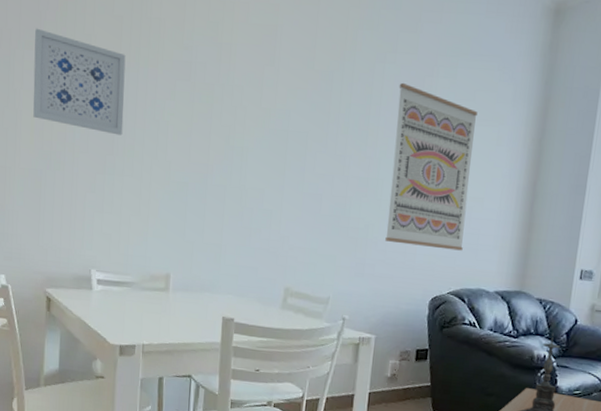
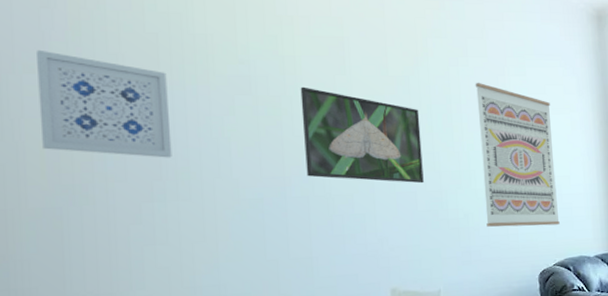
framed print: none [227,76,338,187] -> present [300,86,424,184]

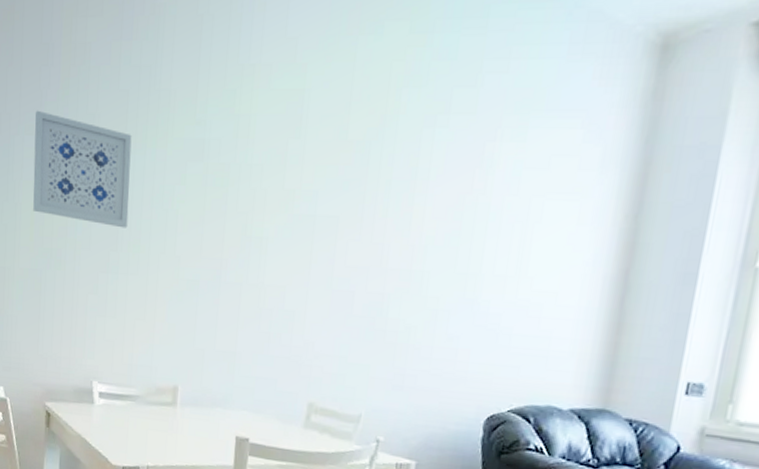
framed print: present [300,86,424,184] -> none [243,153,376,282]
wall art: present [475,82,560,227] -> none [430,150,553,359]

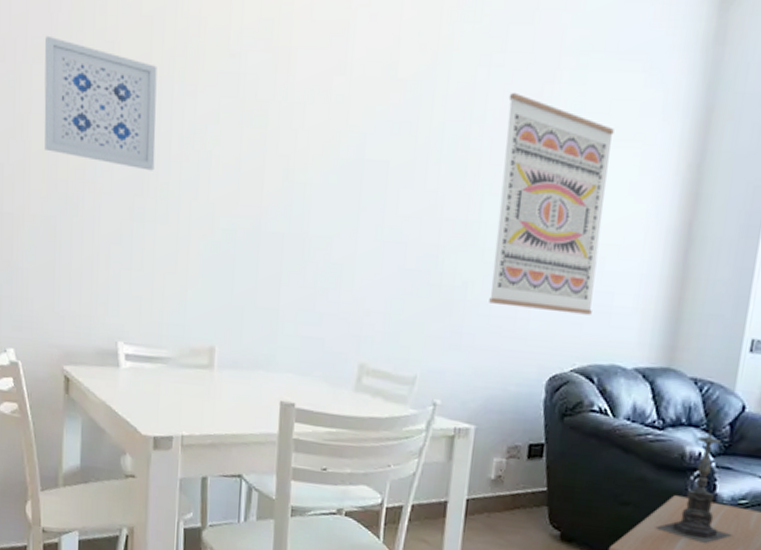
wall art: none [430,150,553,359] -> present [489,92,614,315]

